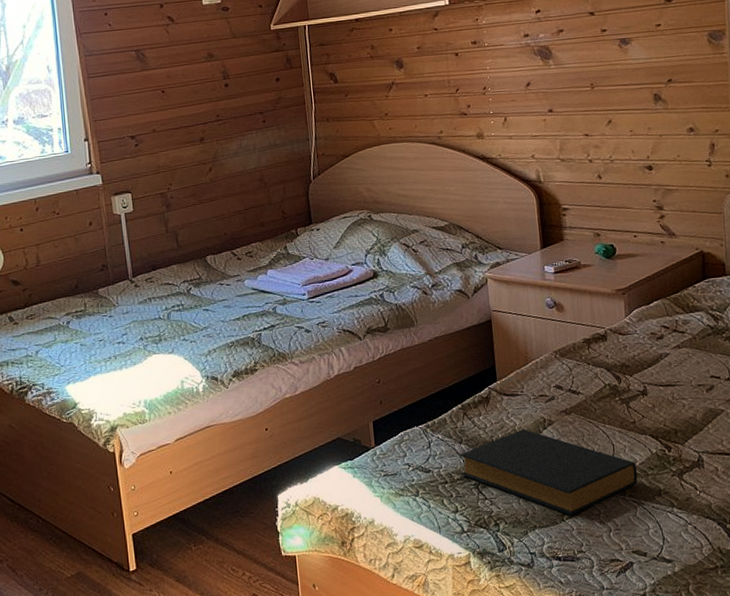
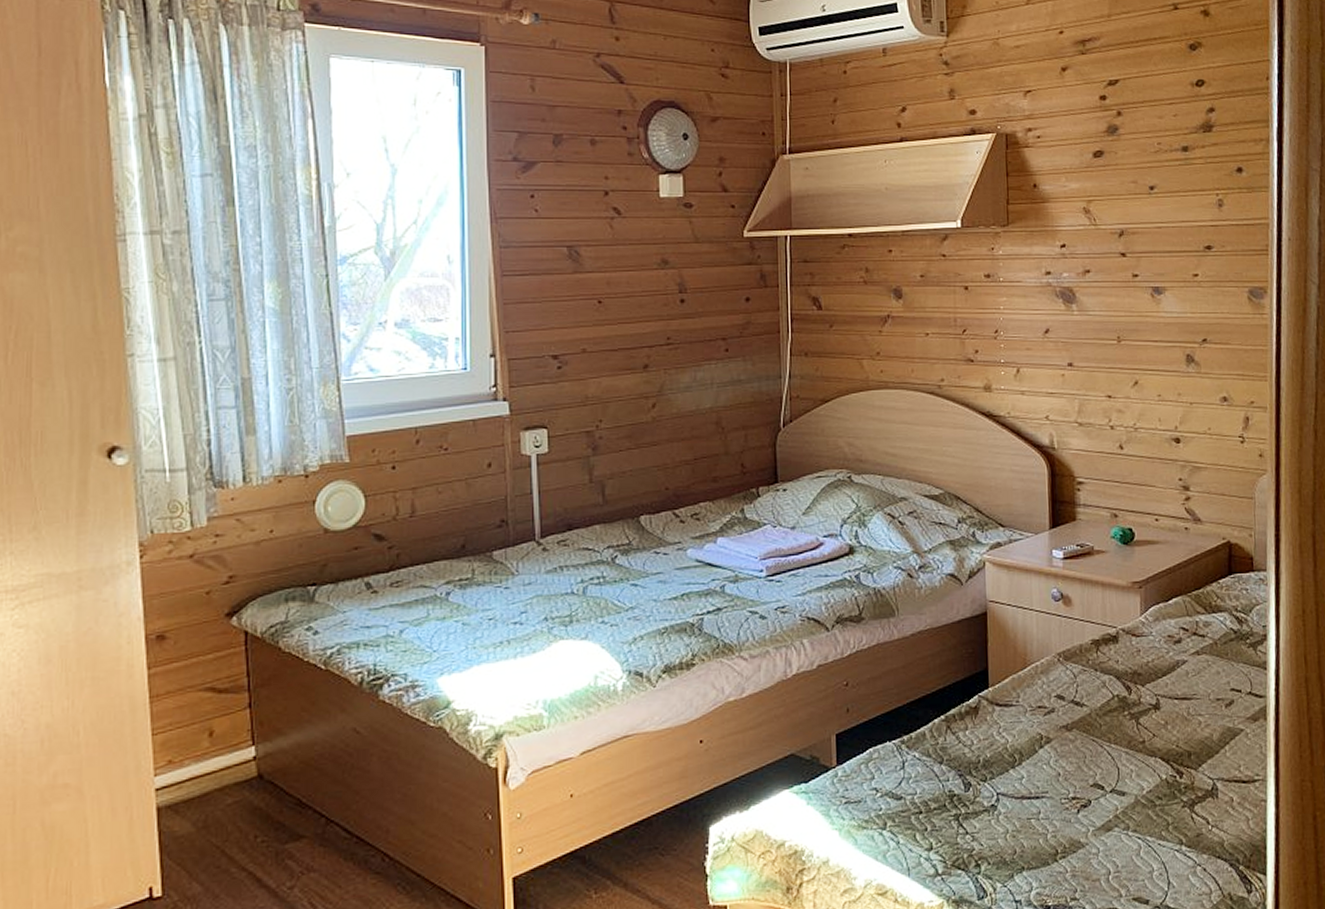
hardback book: present [459,429,638,516] -> none [938,747,1144,855]

